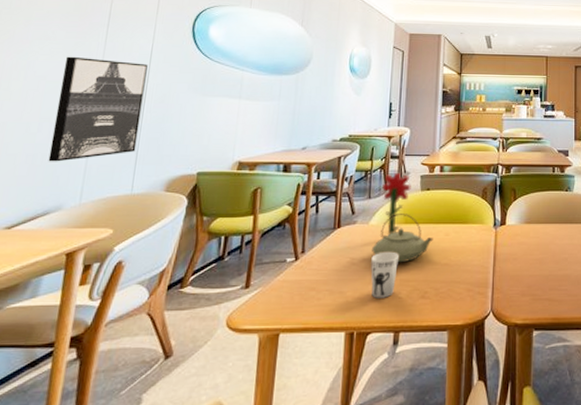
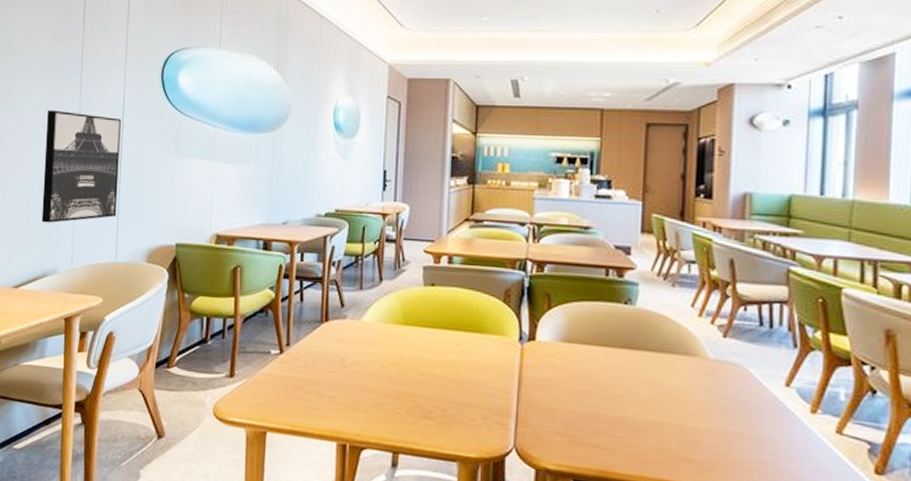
cup: present [371,251,399,298] -> none [364,356,397,411]
teapot: present [372,214,433,263] -> none [365,311,440,372]
flower: present [382,173,411,236] -> none [376,261,412,337]

